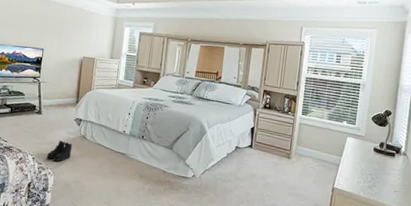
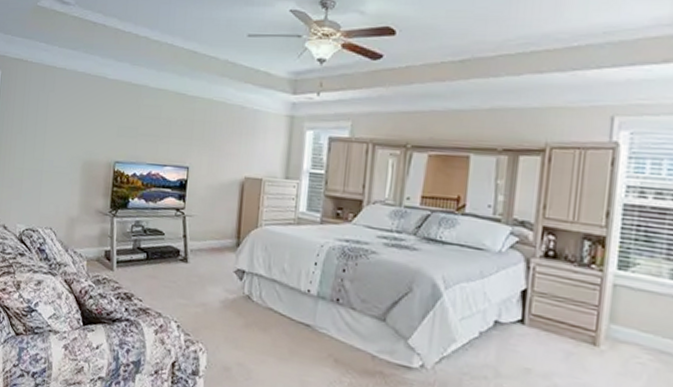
boots: present [46,141,73,162] -> none [196,302,232,333]

